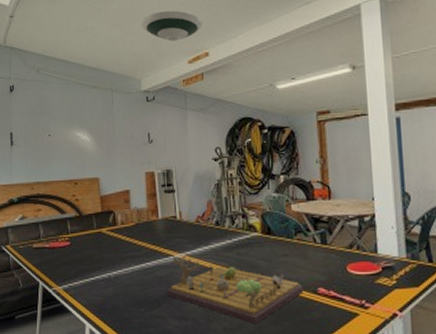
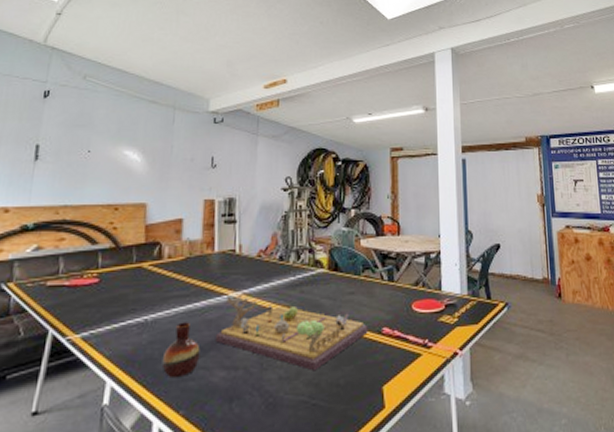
vase: none [125,279,156,325] -> present [161,322,201,379]
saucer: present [141,10,202,42] -> none [216,33,283,64]

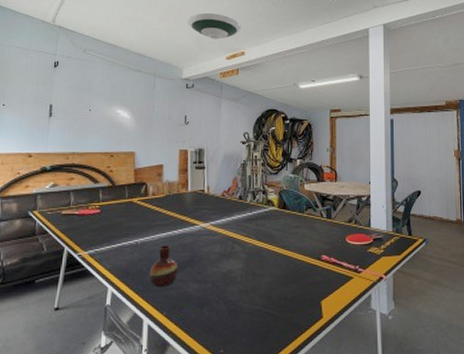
gameboard: present [214,295,368,371] -> none [189,226,310,287]
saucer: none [216,33,283,64] -> present [187,13,241,39]

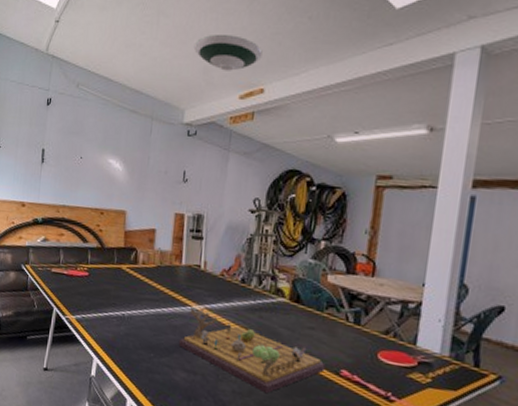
vase: present [149,245,178,288] -> none [134,322,166,370]
gameboard: none [189,226,310,287] -> present [178,307,326,394]

